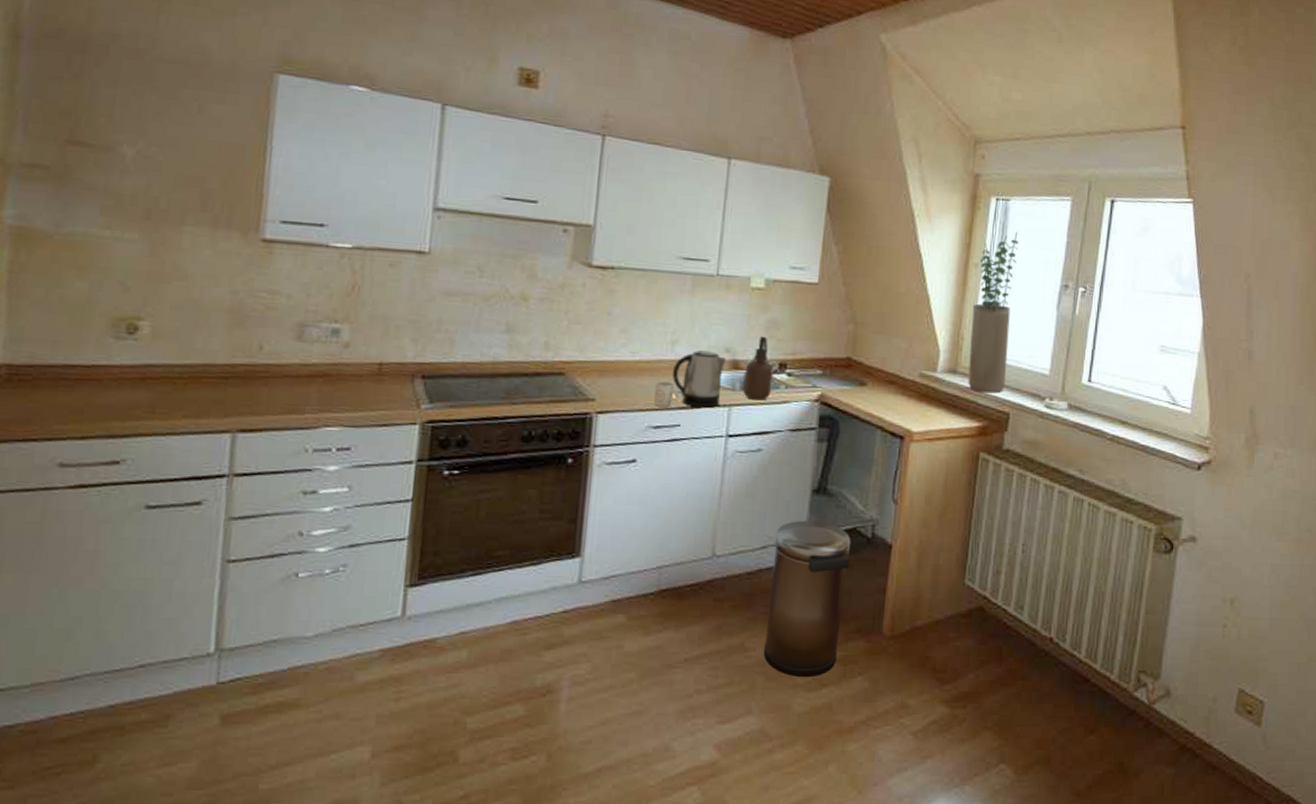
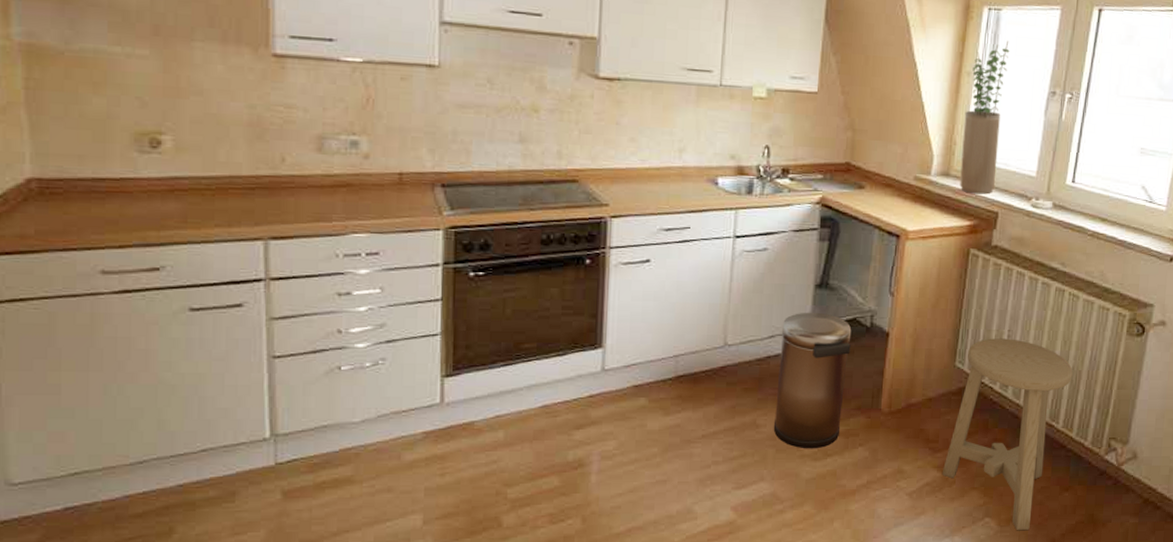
mug: present [653,381,679,407] -> none [664,187,688,211]
kettle: present [672,349,726,408] -> none [680,156,731,211]
soap dispenser: present [743,336,774,401] -> none [748,143,777,204]
stool: none [950,553,1095,781] -> present [942,338,1073,531]

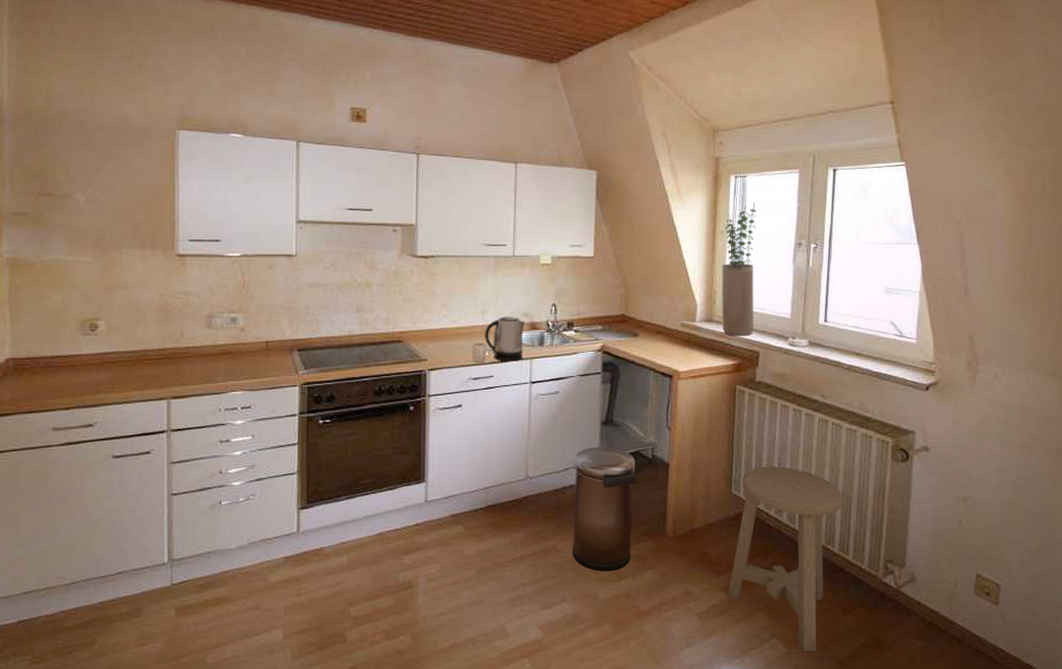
mug: none [664,187,688,211] -> present [471,343,491,362]
kettle: none [680,156,731,211] -> present [484,315,525,361]

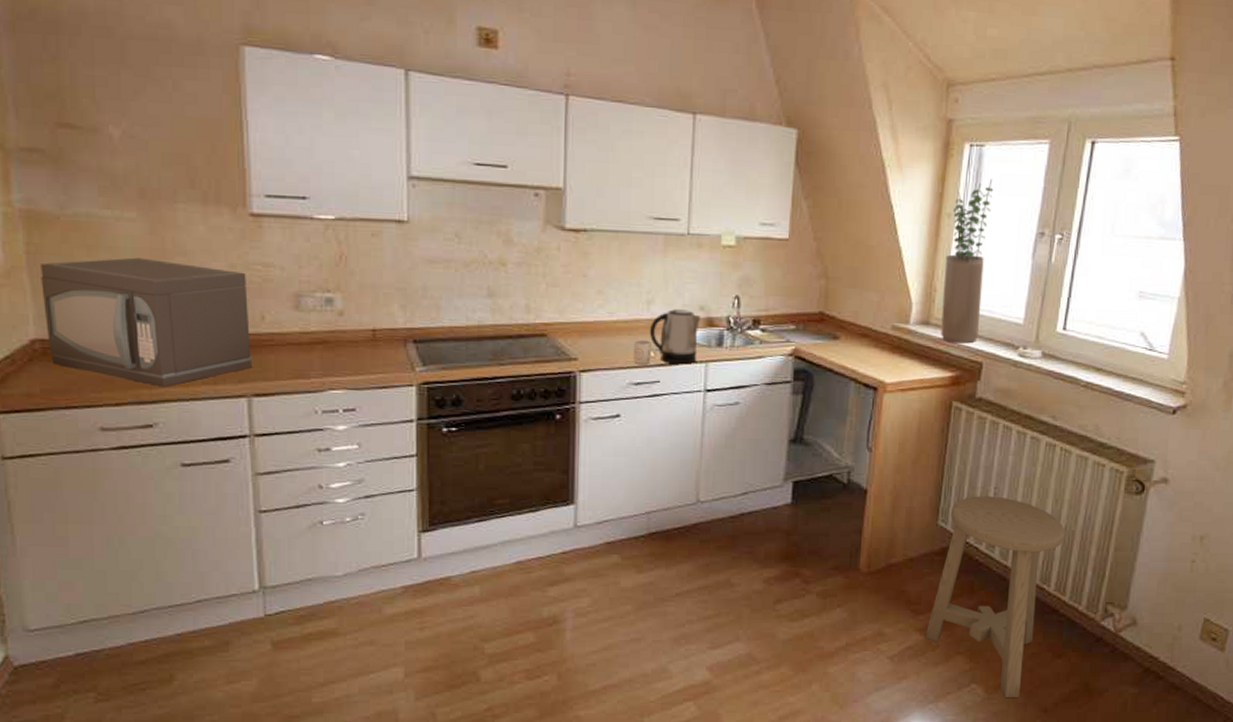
microwave: none [18,291,172,393] -> present [41,257,252,387]
pedal bin: present [572,446,636,572] -> none [748,468,828,610]

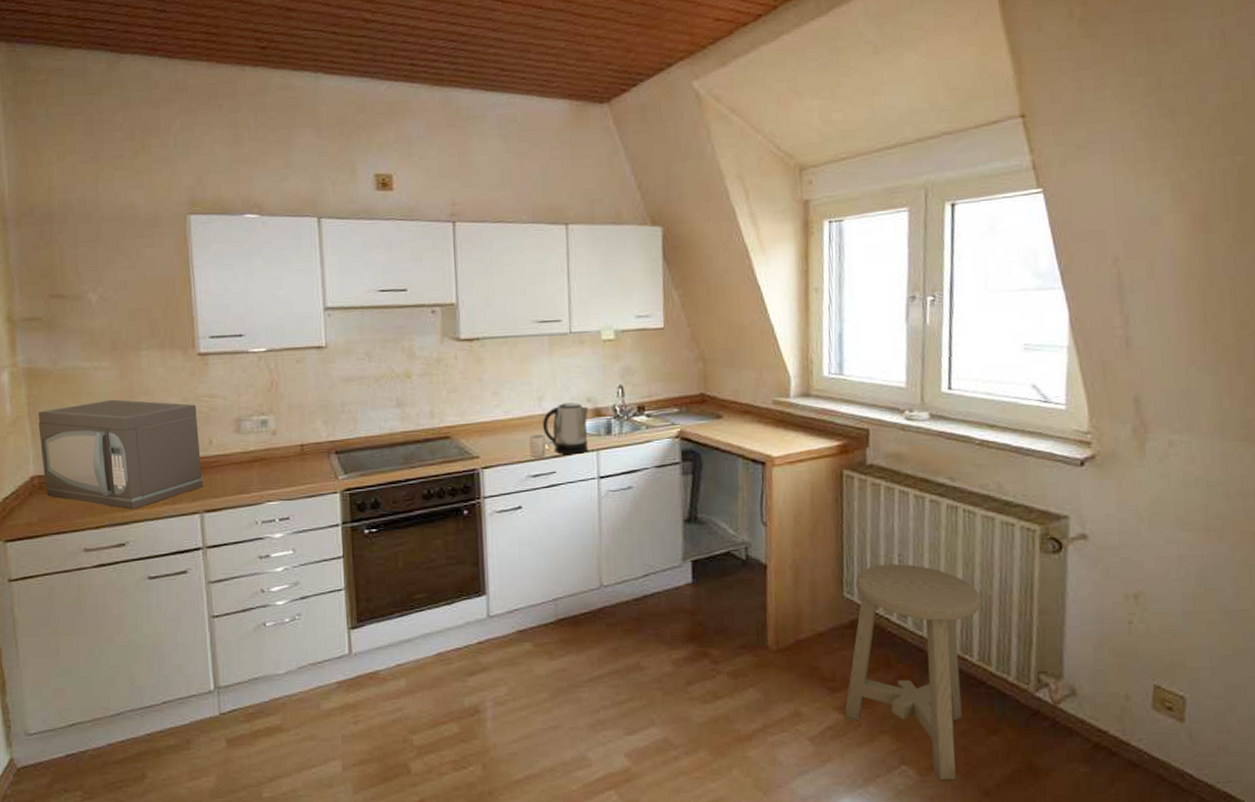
vase: present [941,178,994,344] -> none [818,250,862,412]

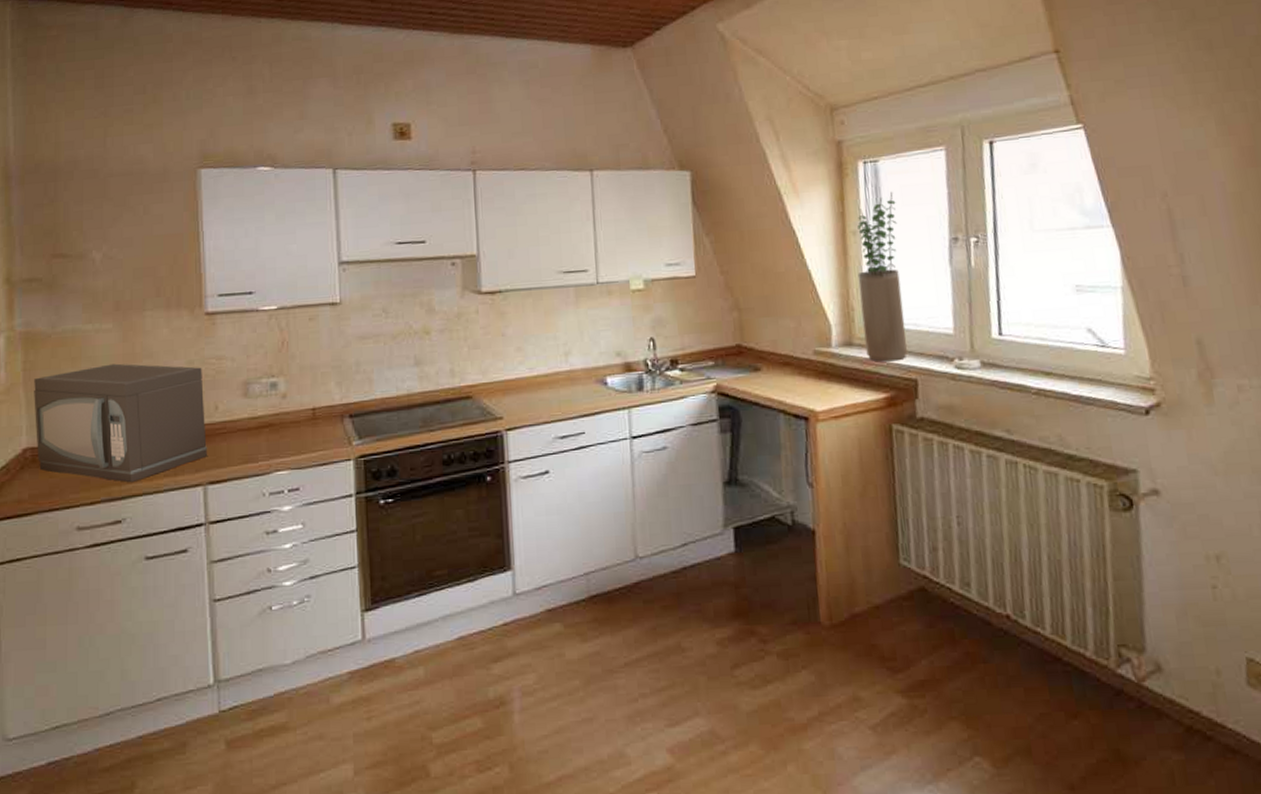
mug: present [528,434,551,457] -> none [555,392,579,417]
kettle: present [542,402,589,455] -> none [569,356,620,414]
vase: none [818,250,862,412] -> present [857,191,908,362]
stool: present [844,564,982,781] -> none [908,526,1051,774]

